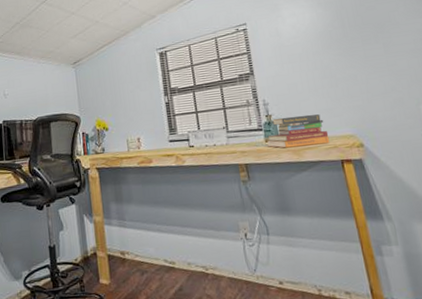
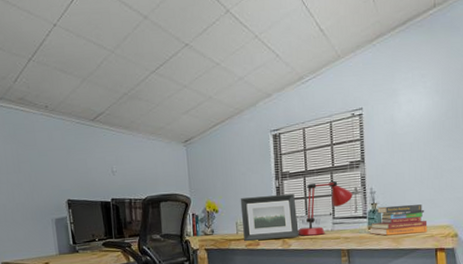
picture frame: none [130,108,193,160] -> present [240,193,299,242]
desk lamp: none [191,93,245,152] -> present [298,180,353,237]

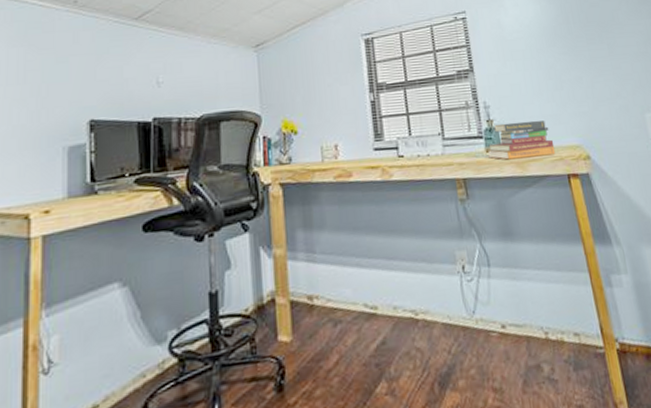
picture frame: present [240,193,299,242] -> none [326,108,402,172]
desk lamp: present [298,180,353,237] -> none [400,92,464,163]

